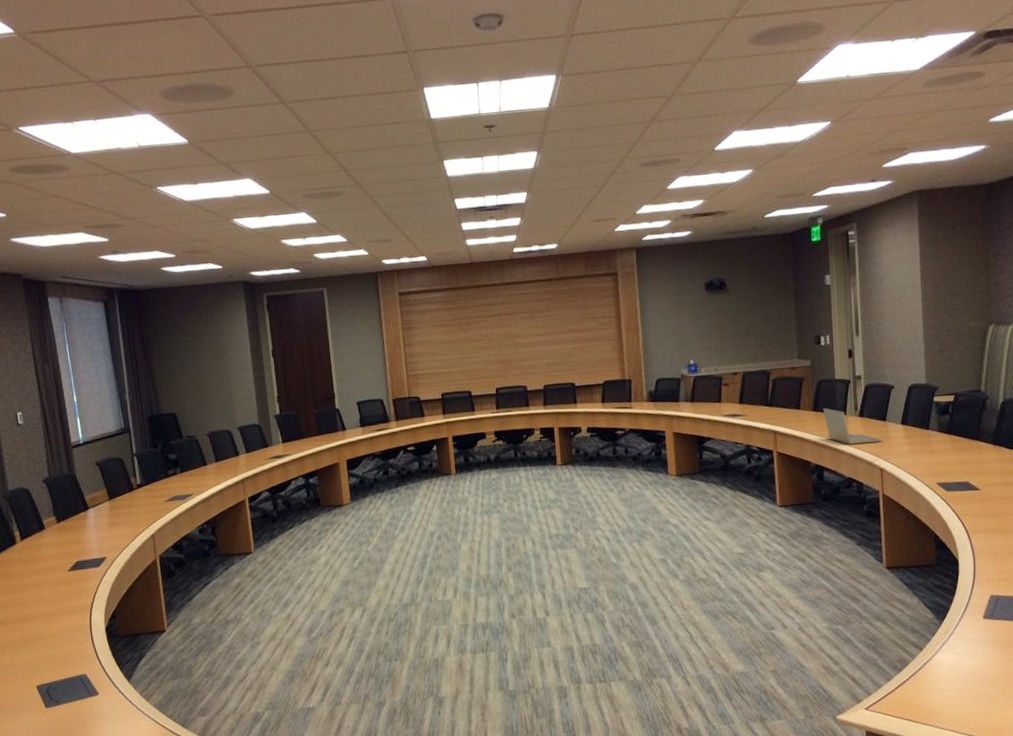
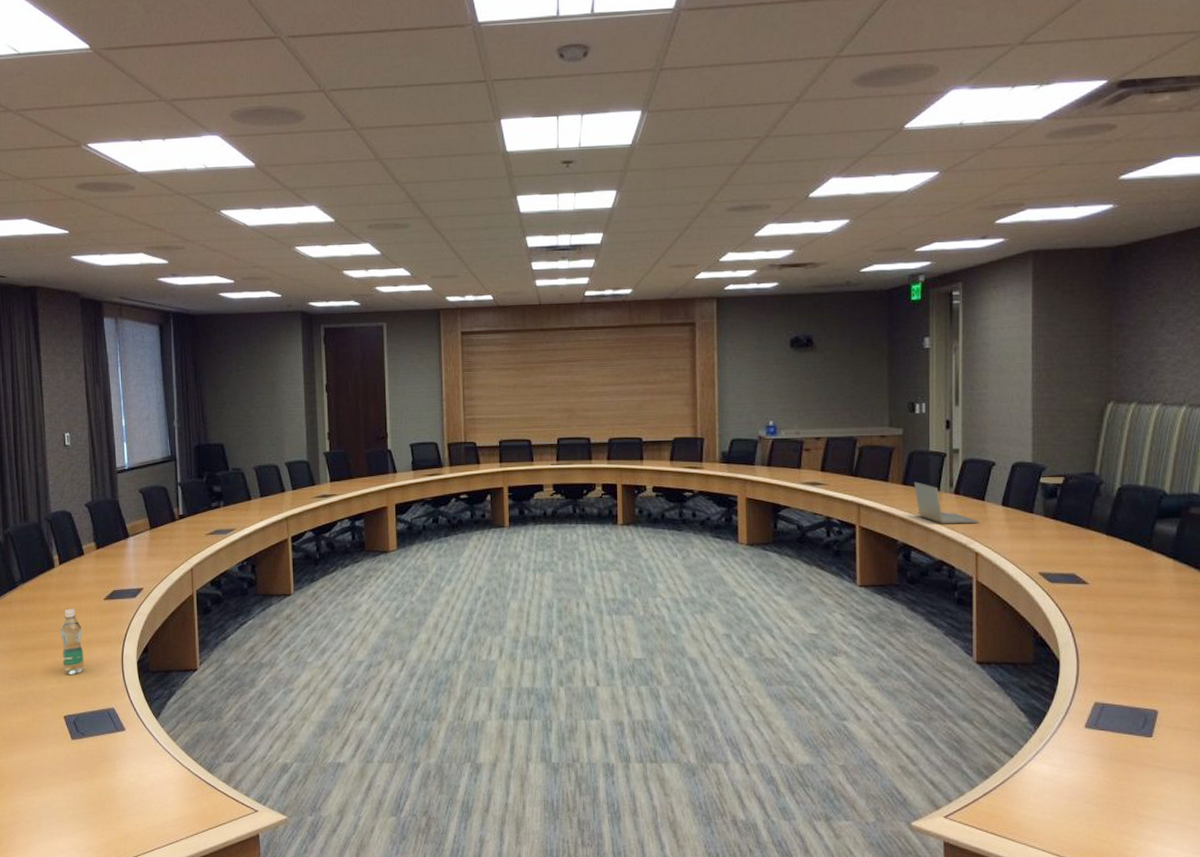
bottle: none [27,581,53,646] -> present [60,608,84,674]

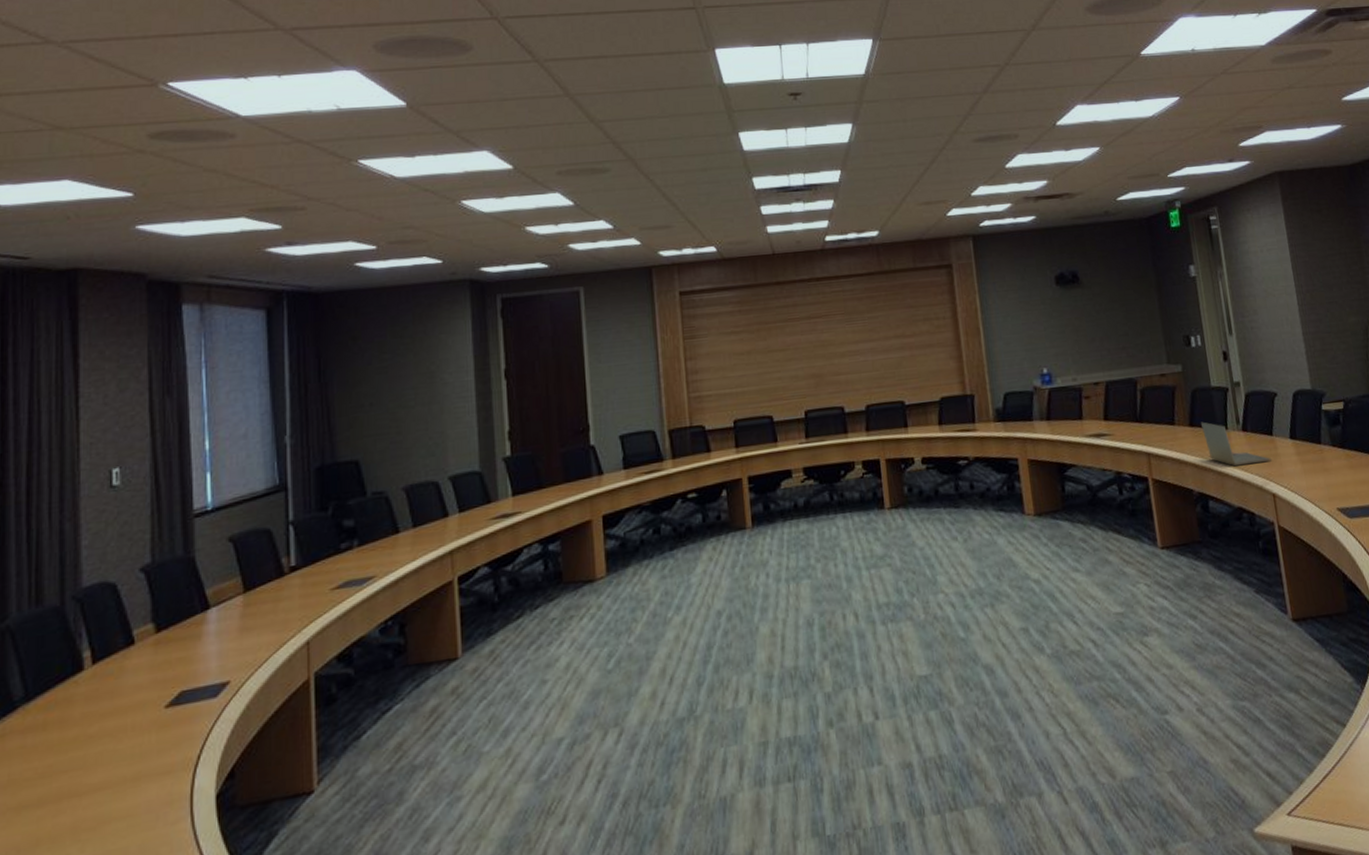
bottle: present [60,608,84,674] -> none [88,728,127,835]

